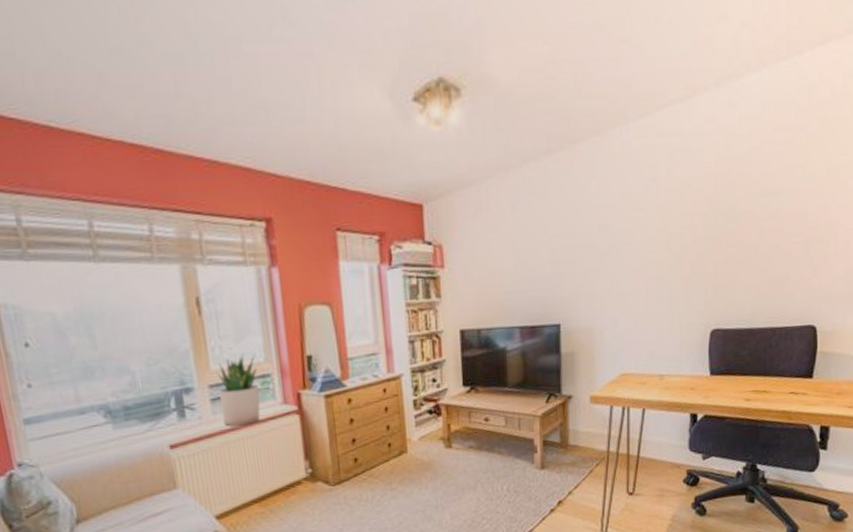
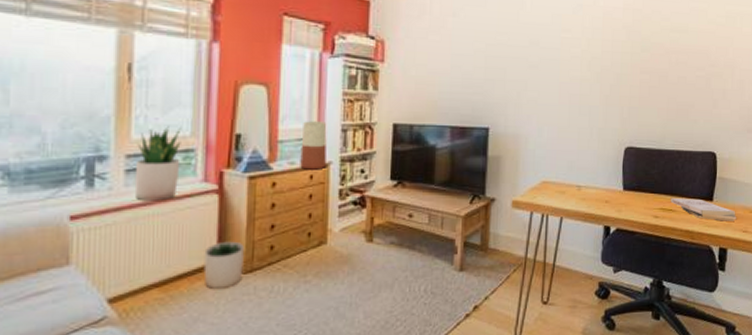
planter: none [294,456,332,501] -> present [203,241,244,289]
vase: none [370,335,398,384] -> present [300,121,327,170]
books: none [763,377,841,399] -> present [670,197,737,223]

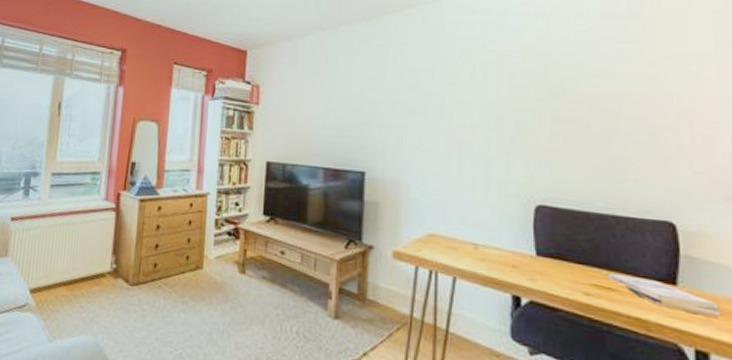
planter: present [134,126,182,201] -> none [55,152,92,213]
planter: present [203,241,244,289] -> none [100,254,133,296]
vase: present [300,121,327,170] -> none [182,154,207,199]

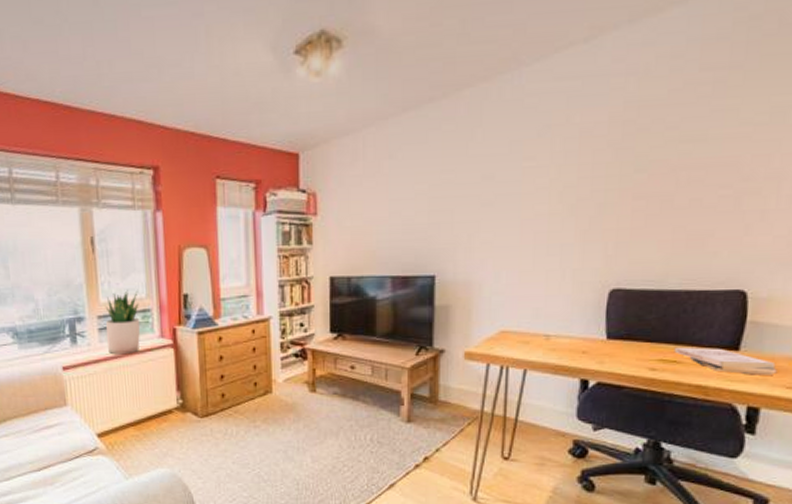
planter: none [55,152,92,213] -> present [105,290,140,355]

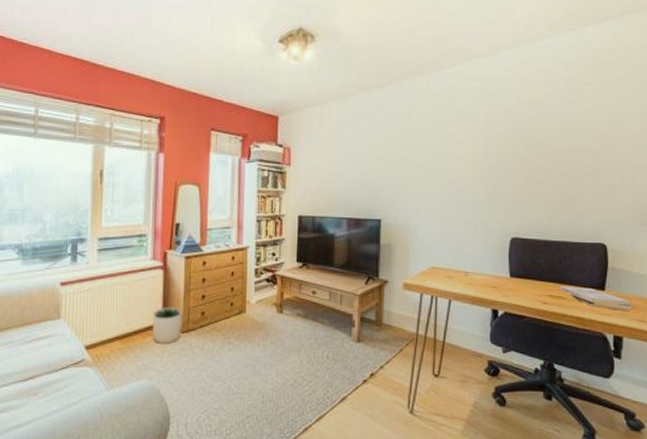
planter: present [105,290,140,355] -> none [104,217,137,274]
planter: none [166,389,200,429] -> present [152,307,182,344]

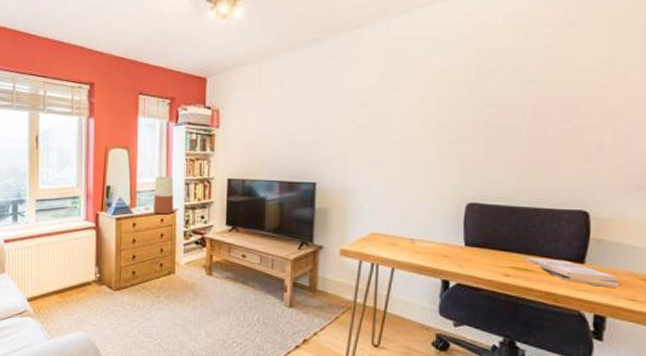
planter: present [152,307,182,344] -> none [87,265,114,300]
vase: none [224,213,245,253] -> present [153,176,174,215]

